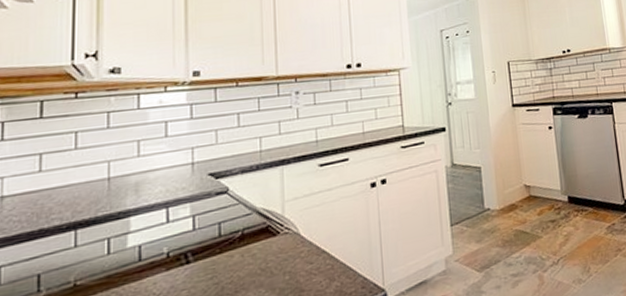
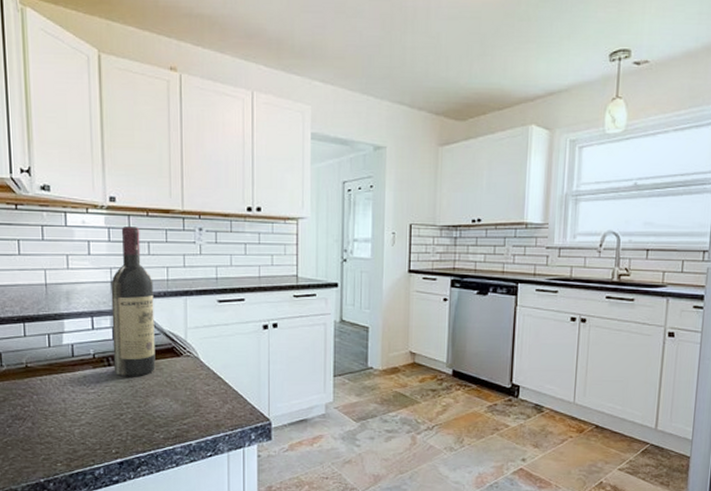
wine bottle: none [192,99,247,275] -> present [111,226,156,377]

